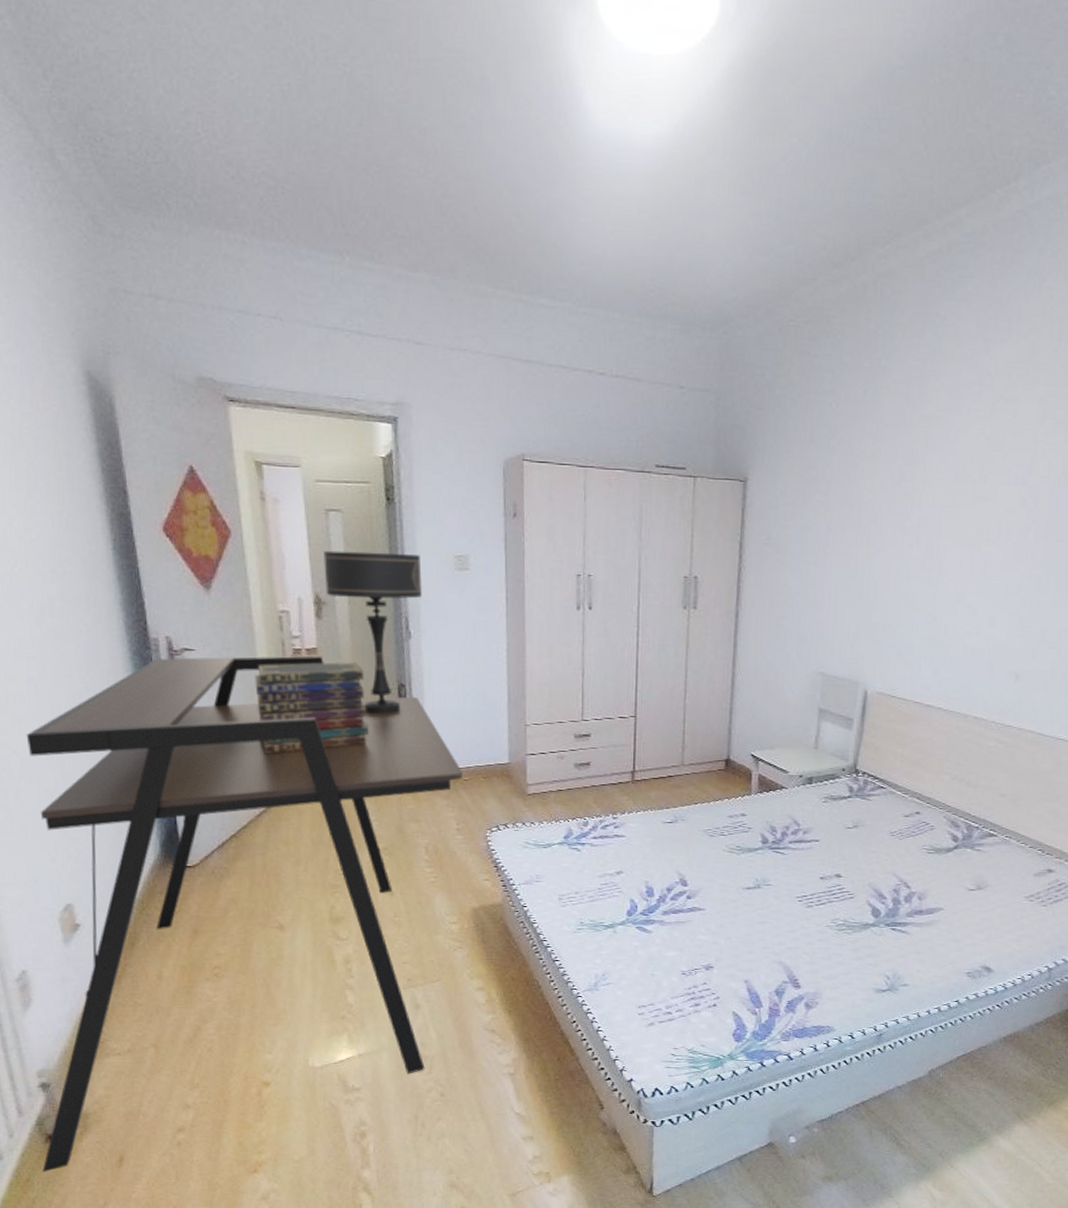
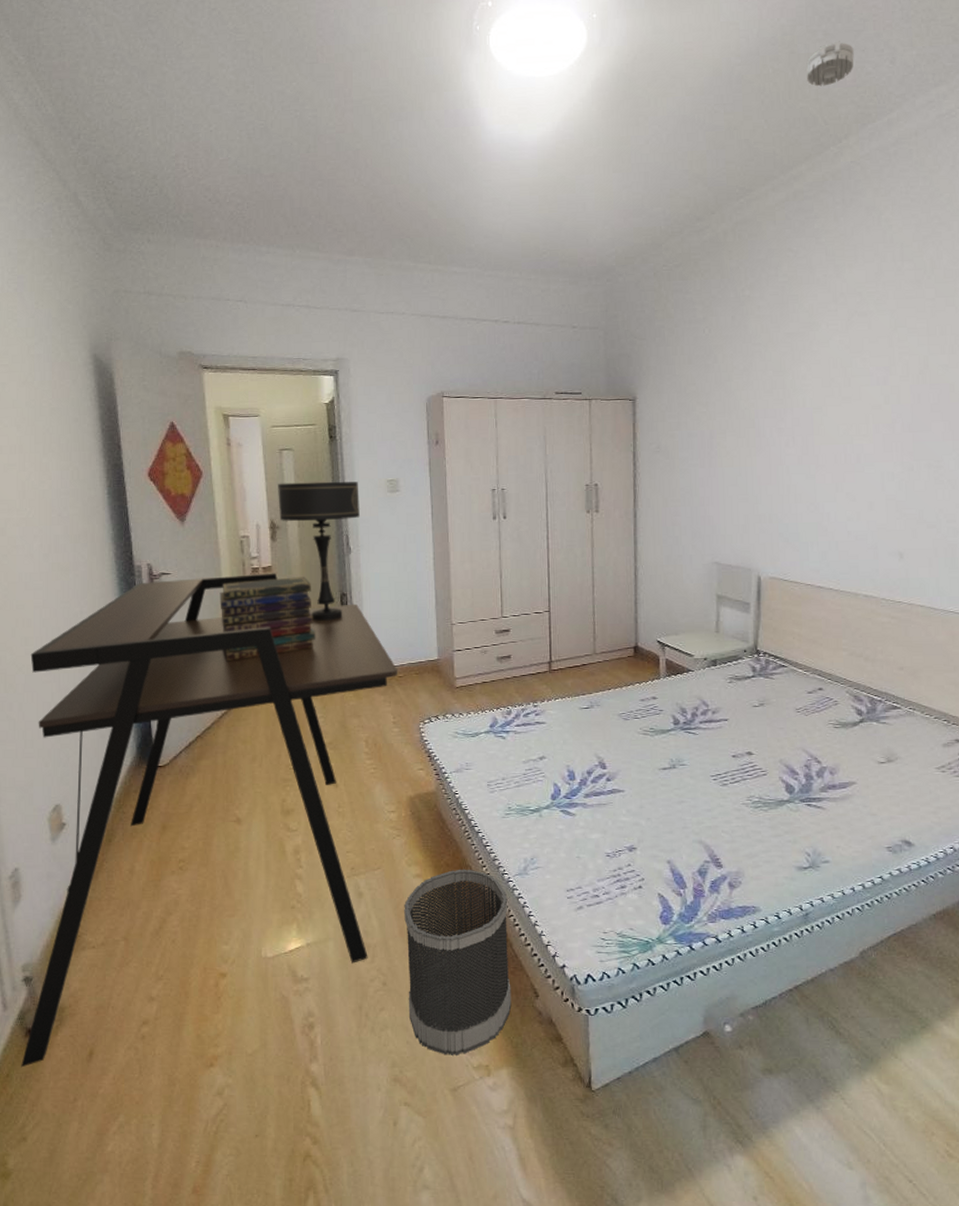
wastebasket: none [465,983,576,1163] -> present [404,869,512,1055]
smoke detector: none [979,50,1038,109] -> present [806,41,854,87]

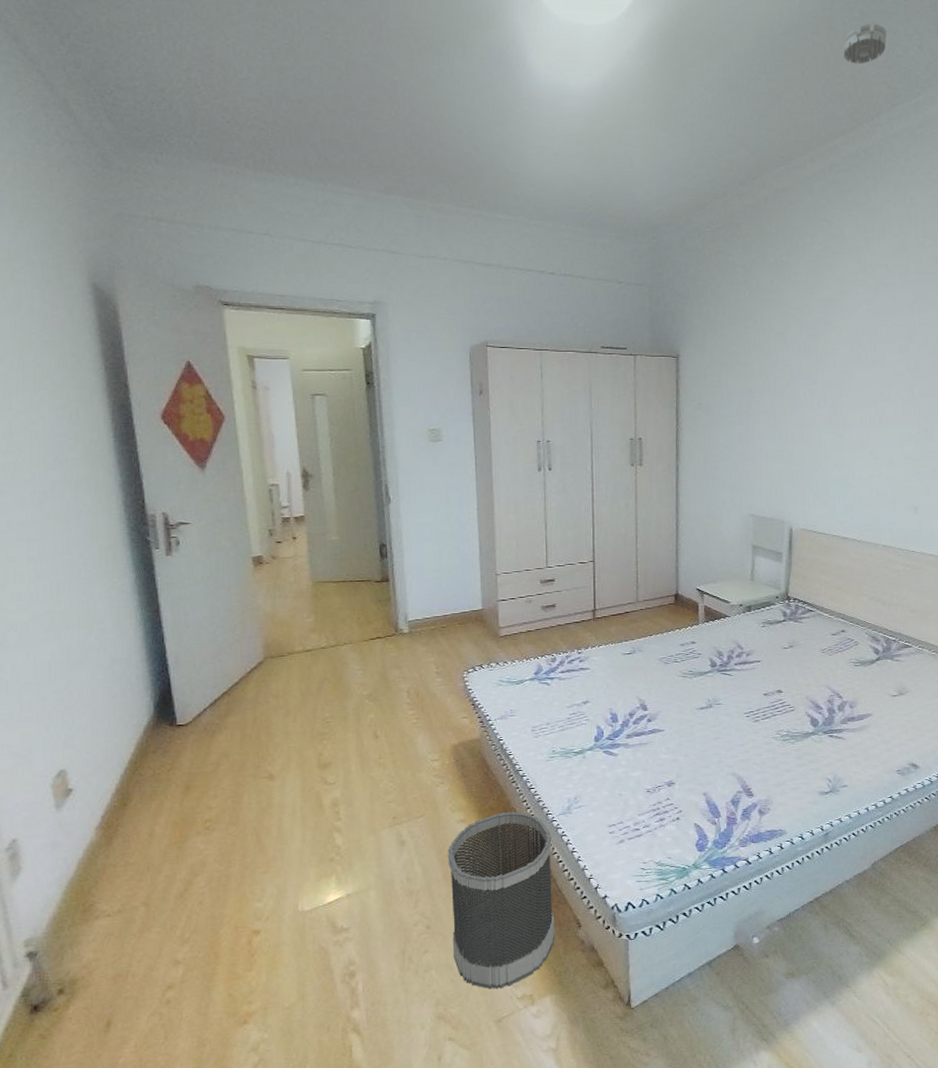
desk: present [21,573,397,1068] -> none [24,523,440,1046]
book stack: present [219,577,315,662] -> none [246,527,353,615]
table lamp: present [278,481,360,621] -> none [310,429,400,572]

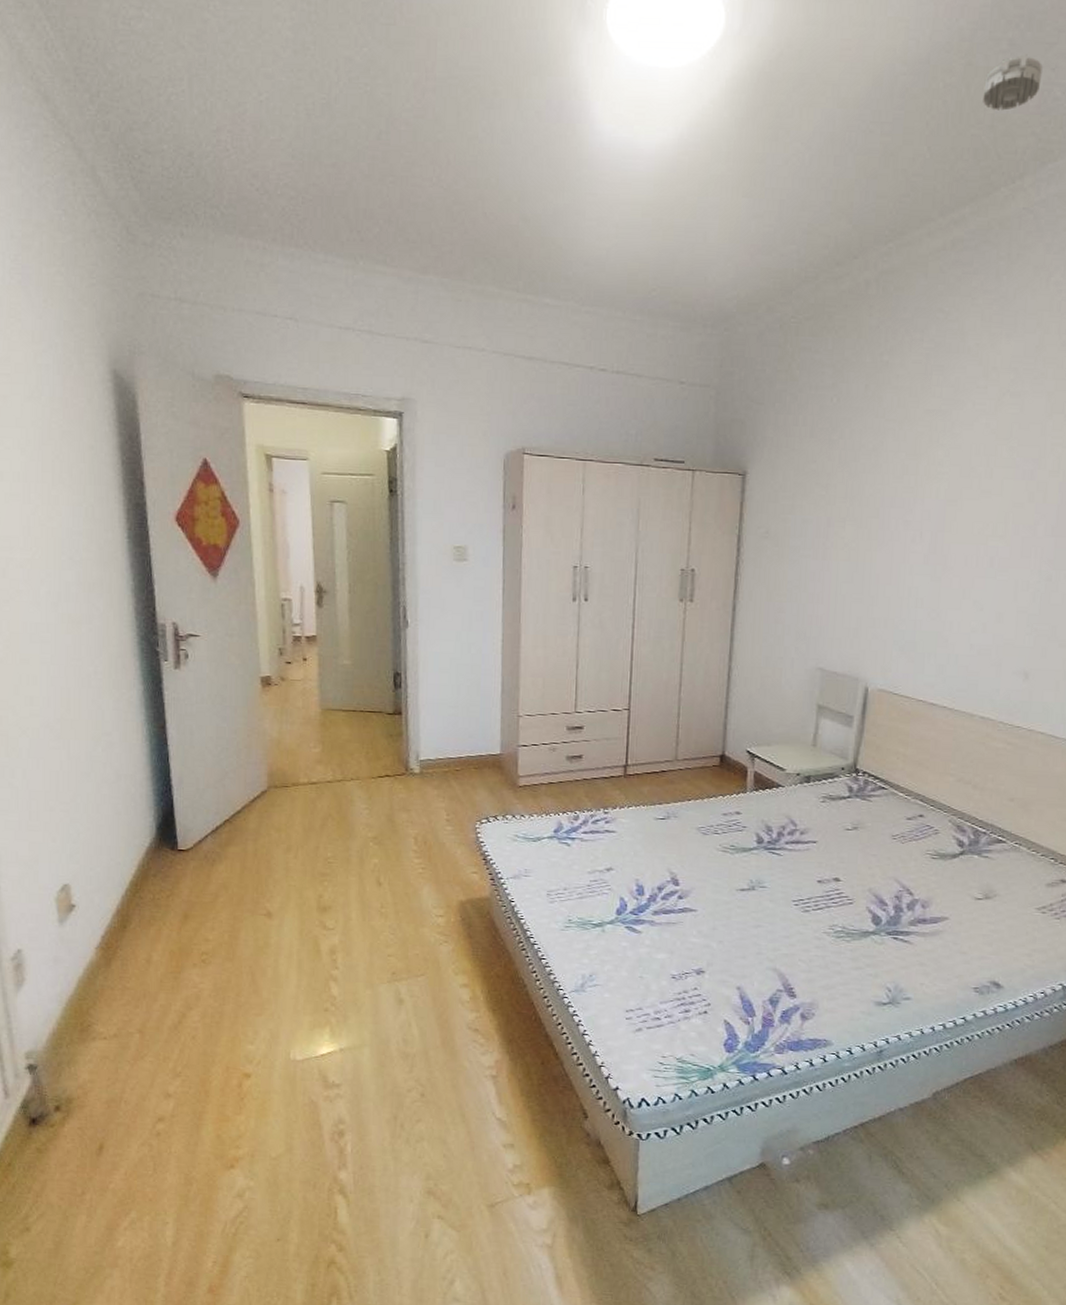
wastebasket: present [448,811,555,990] -> none [447,981,562,1172]

